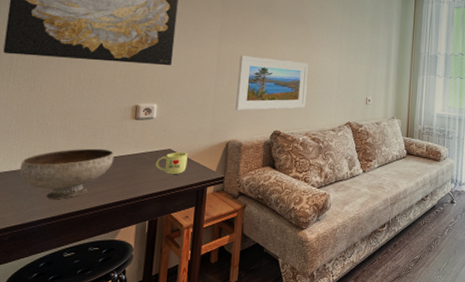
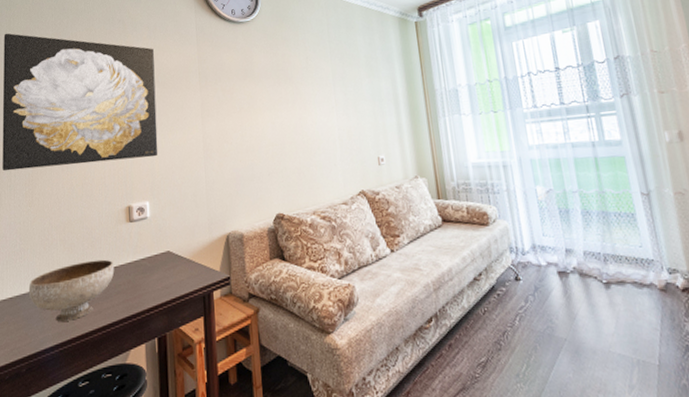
mug: present [155,151,188,175] -> none [156,252,189,282]
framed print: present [236,55,308,111] -> none [226,127,308,196]

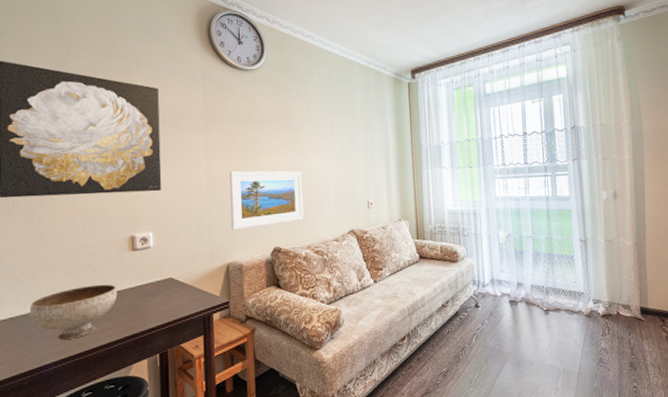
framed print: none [226,127,308,196] -> present [229,170,304,230]

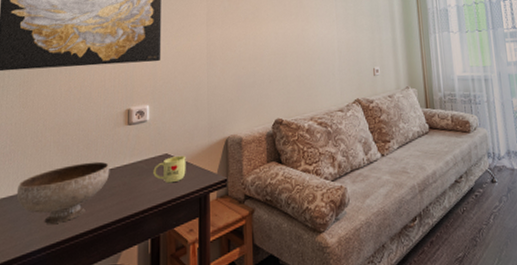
mug: none [159,279,190,305] -> present [153,155,186,184]
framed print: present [229,170,304,230] -> none [230,38,307,101]

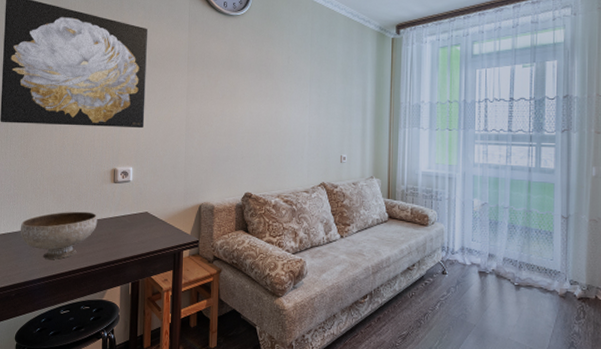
mug: present [153,155,186,184] -> none [135,214,163,238]

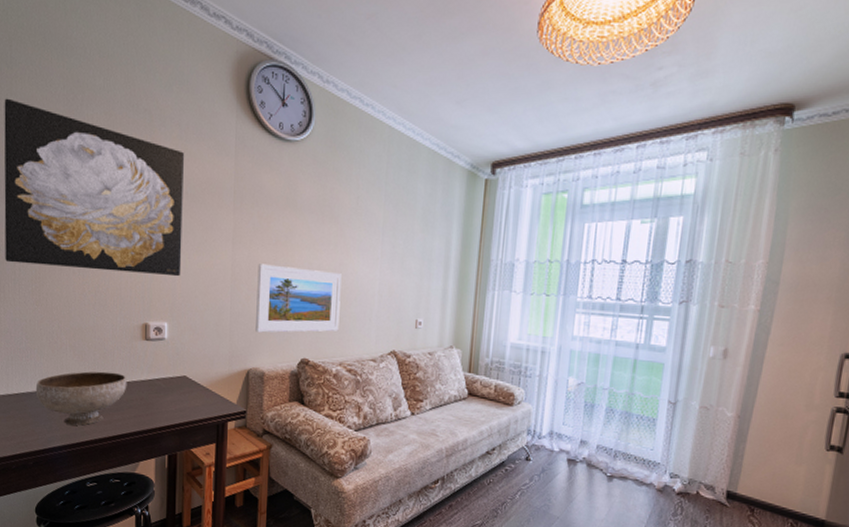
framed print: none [206,115,277,172] -> present [256,264,342,333]

